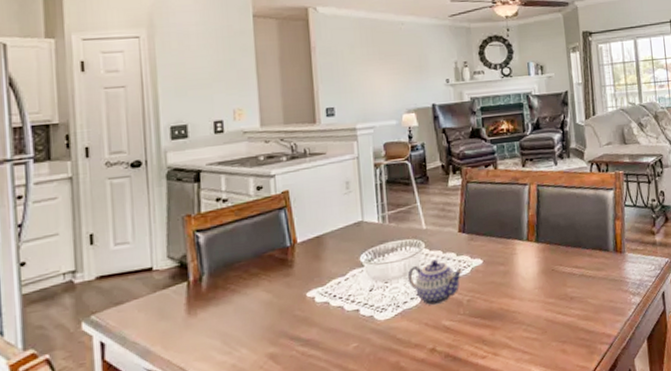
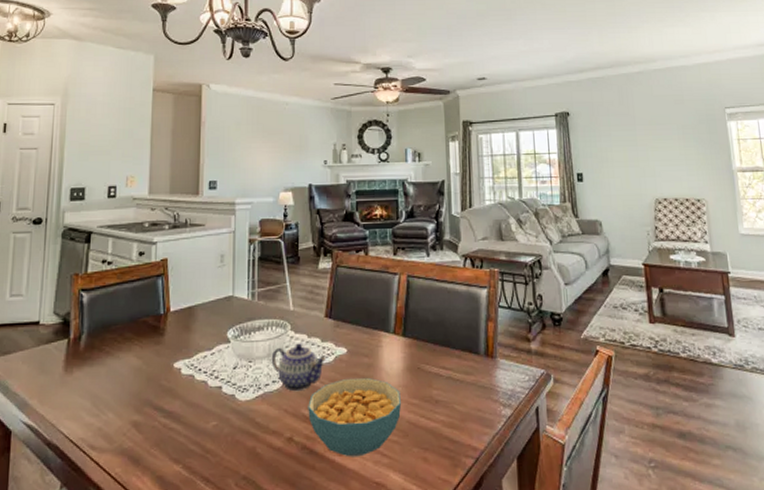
cereal bowl: none [448,284,539,359] -> present [308,377,402,457]

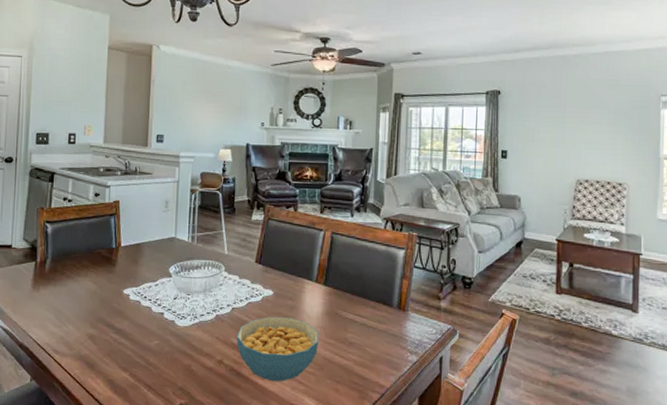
teapot: present [271,343,326,392] -> none [206,283,254,324]

